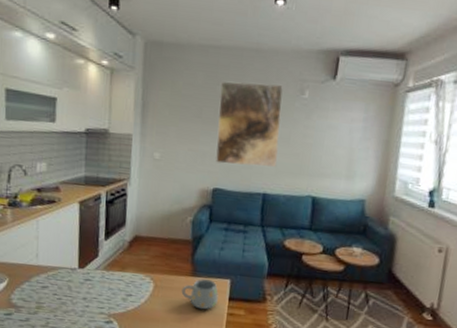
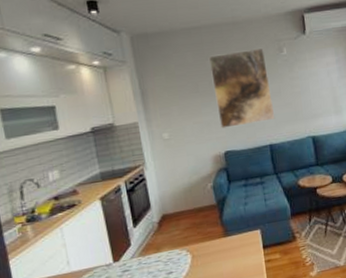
mug: present [181,278,219,310] -> none [218,235,254,265]

